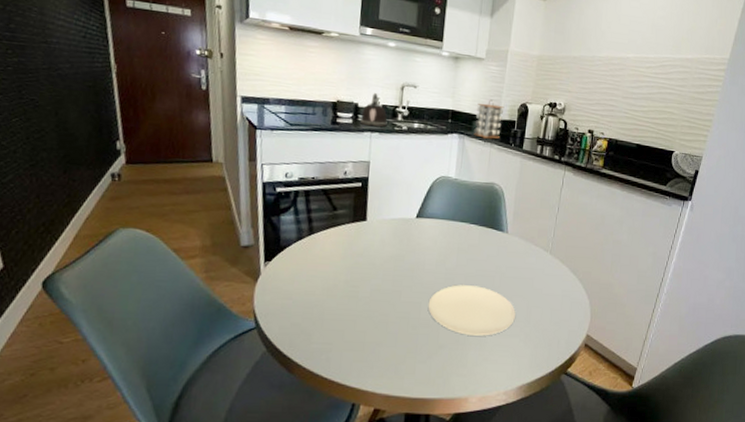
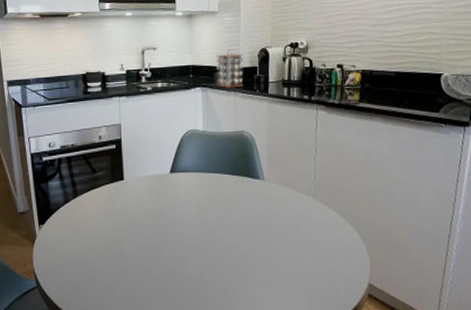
kettle: present [359,93,387,127] -> none [108,61,133,92]
plate: present [428,285,515,336] -> none [192,236,284,289]

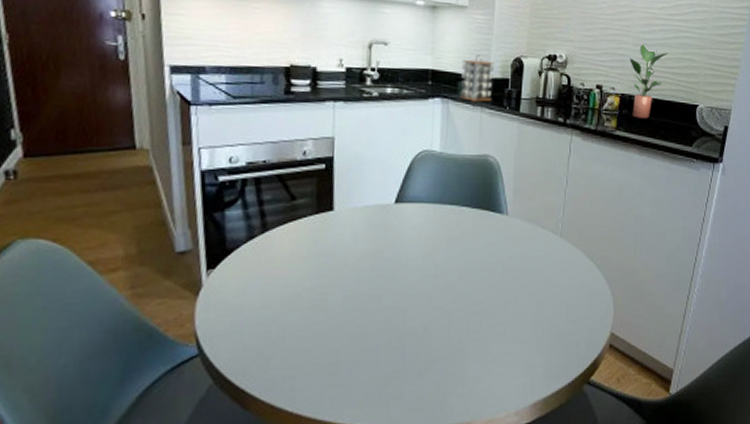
potted plant: none [368,23,407,91] -> present [629,43,669,119]

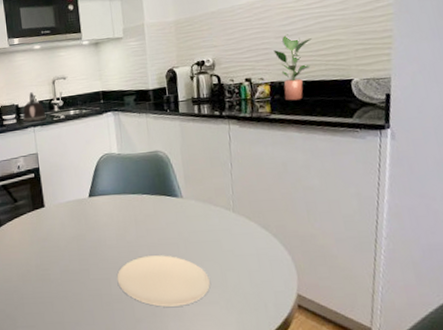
kettle: none [319,54,354,95] -> present [22,92,46,123]
plate: none [415,282,523,345] -> present [117,255,210,307]
spice rack: present [460,54,495,102] -> none [125,72,153,111]

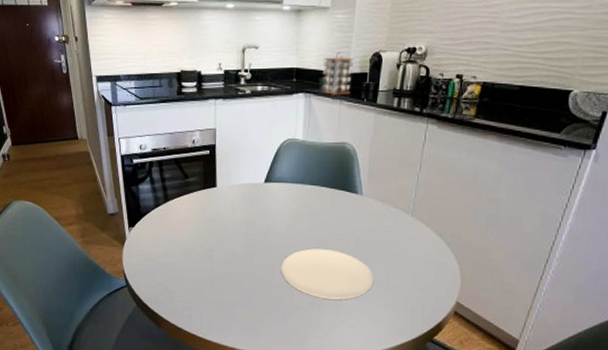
kettle: present [22,92,46,123] -> none [203,59,231,94]
spice rack: none [125,72,153,111] -> present [321,51,354,95]
potted plant: present [273,34,313,101] -> none [493,28,542,106]

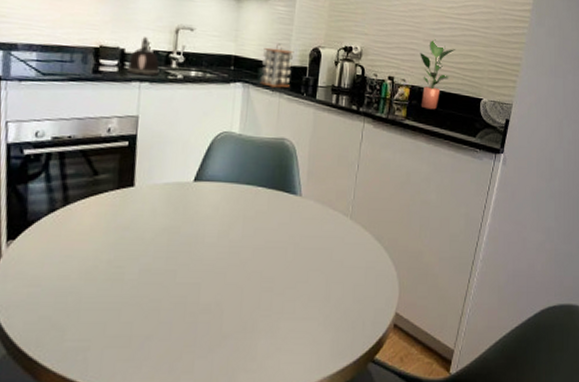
kettle: none [203,59,231,94] -> present [126,37,160,76]
plate: present [281,248,373,300] -> none [208,260,313,321]
potted plant: none [493,28,542,106] -> present [420,39,456,110]

